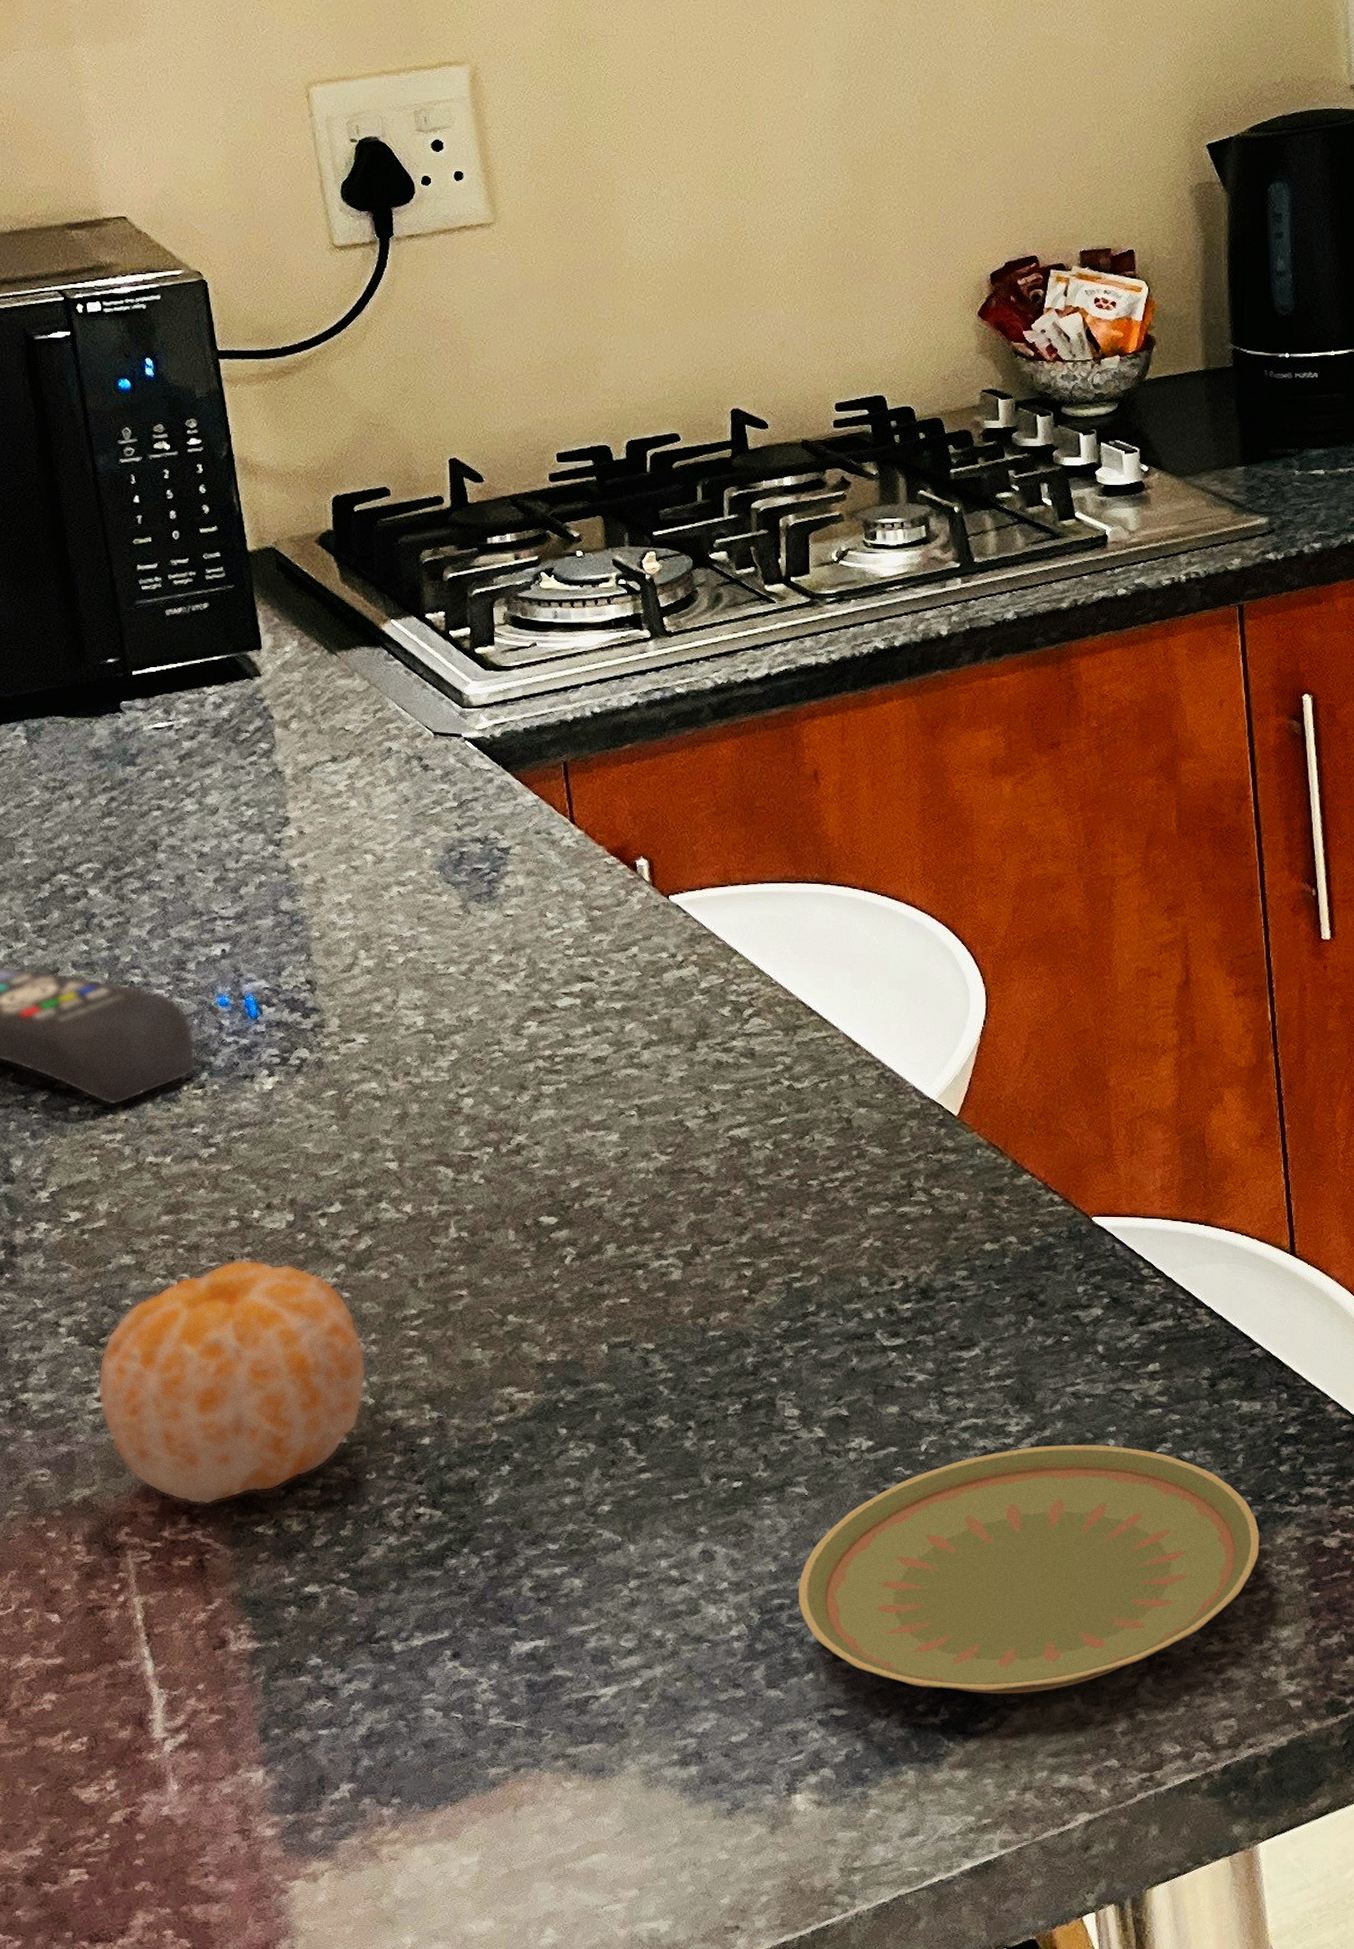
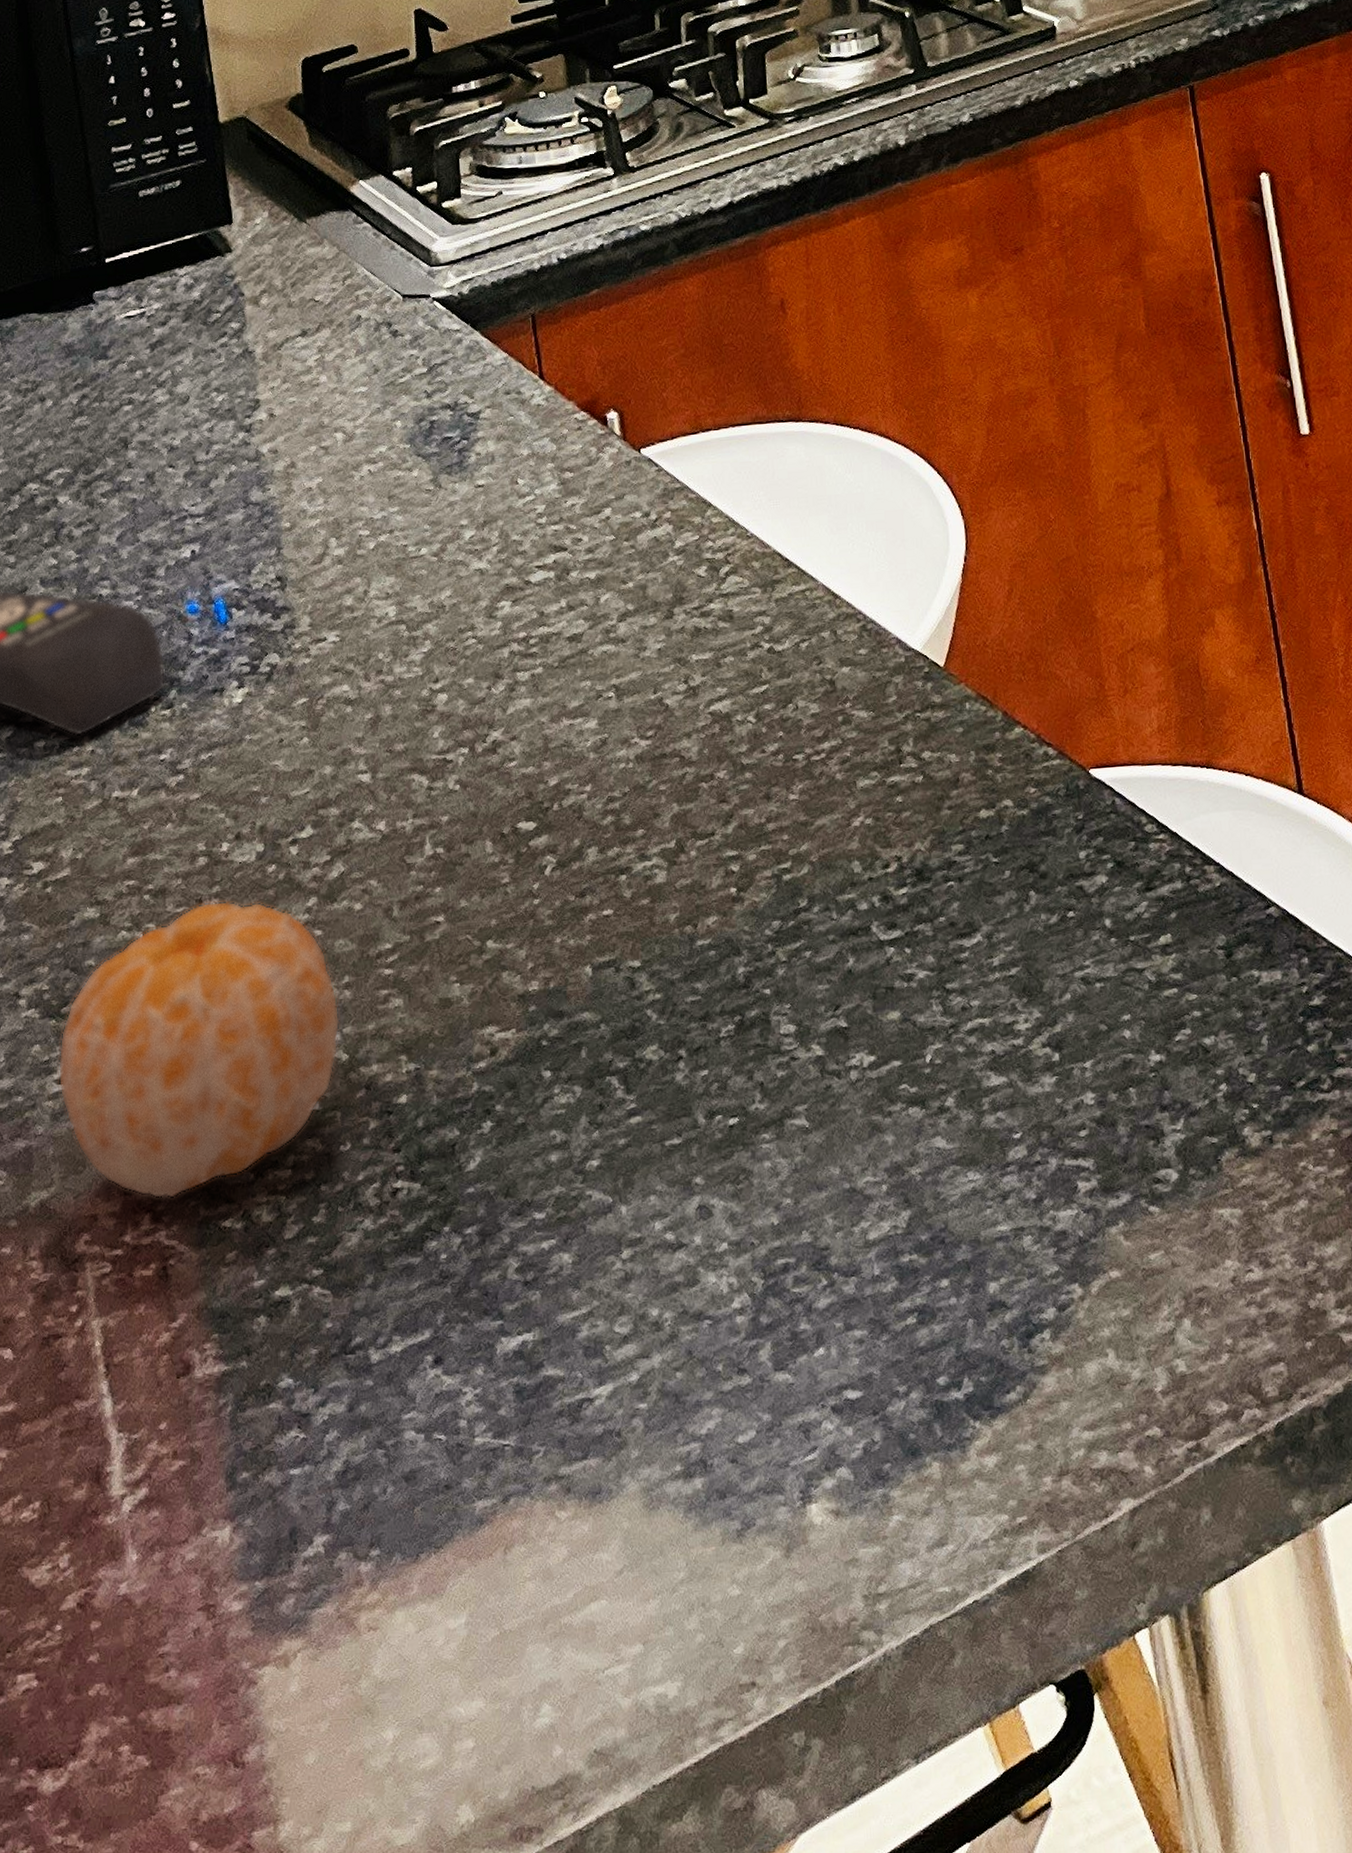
plate: present [798,1444,1260,1694] -> none [802,1037,1294,1357]

